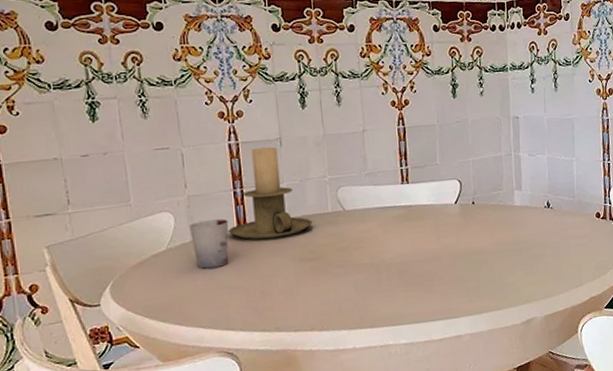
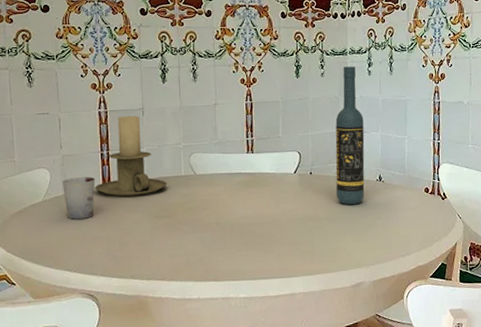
wine bottle: none [498,83,532,236] -> present [335,66,365,205]

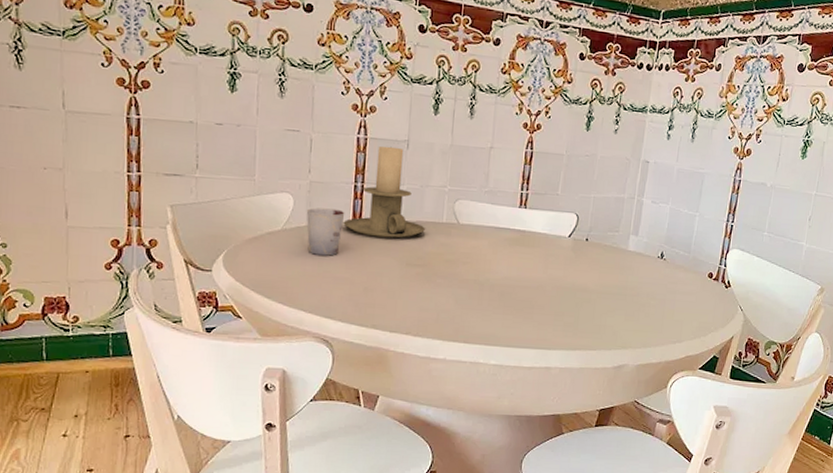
wine bottle: present [335,66,365,205] -> none [611,125,654,281]

